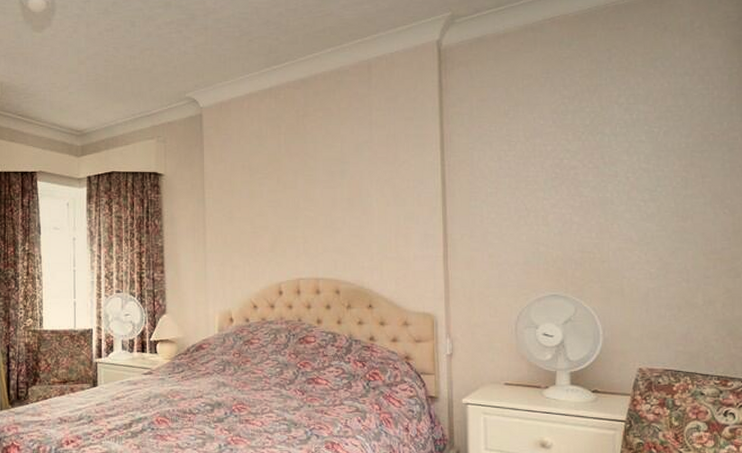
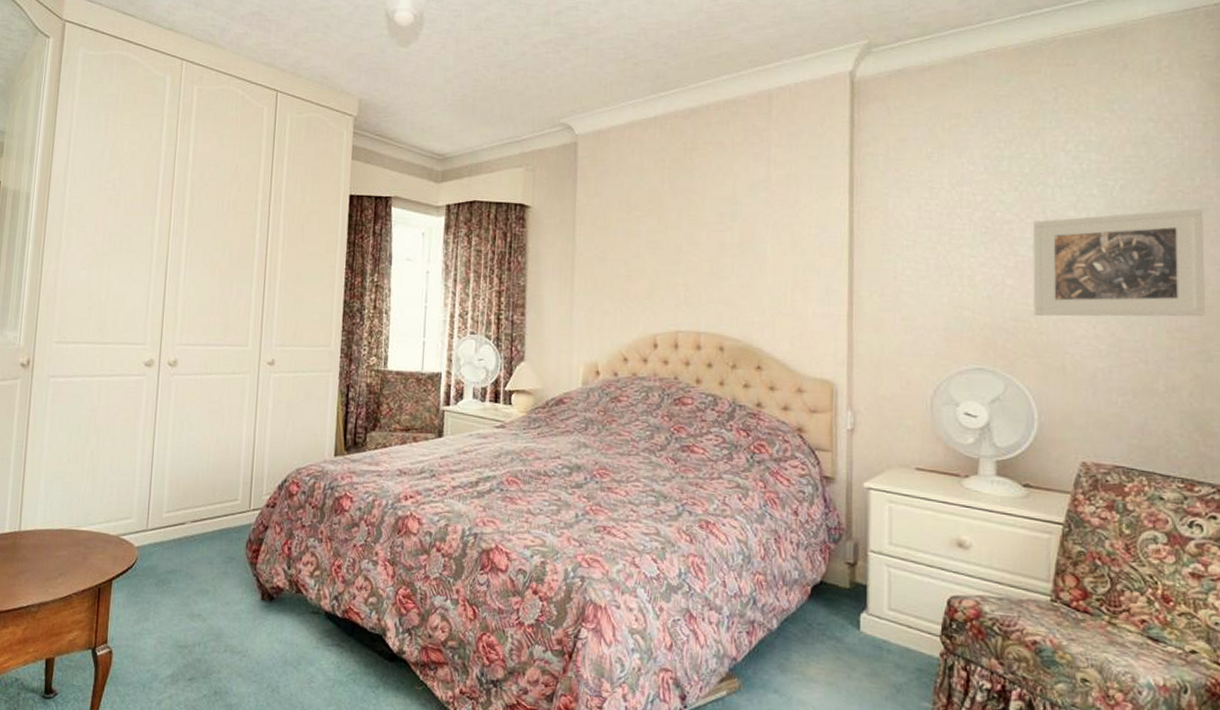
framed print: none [594,148,733,247] -> present [1033,208,1205,317]

